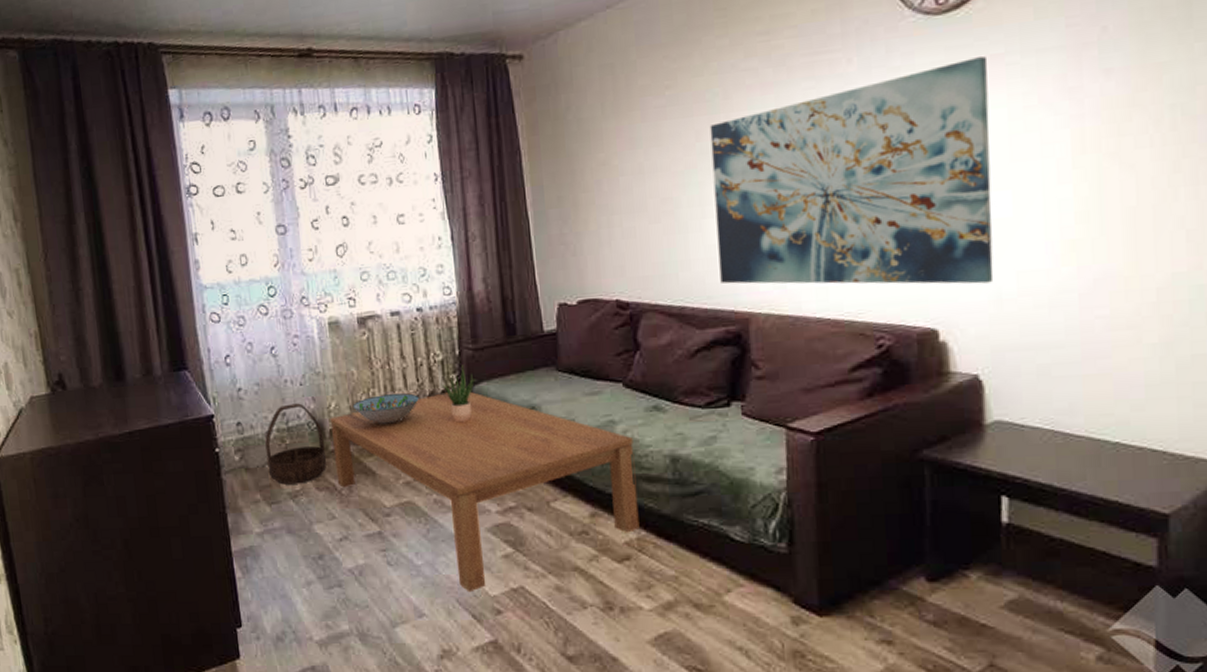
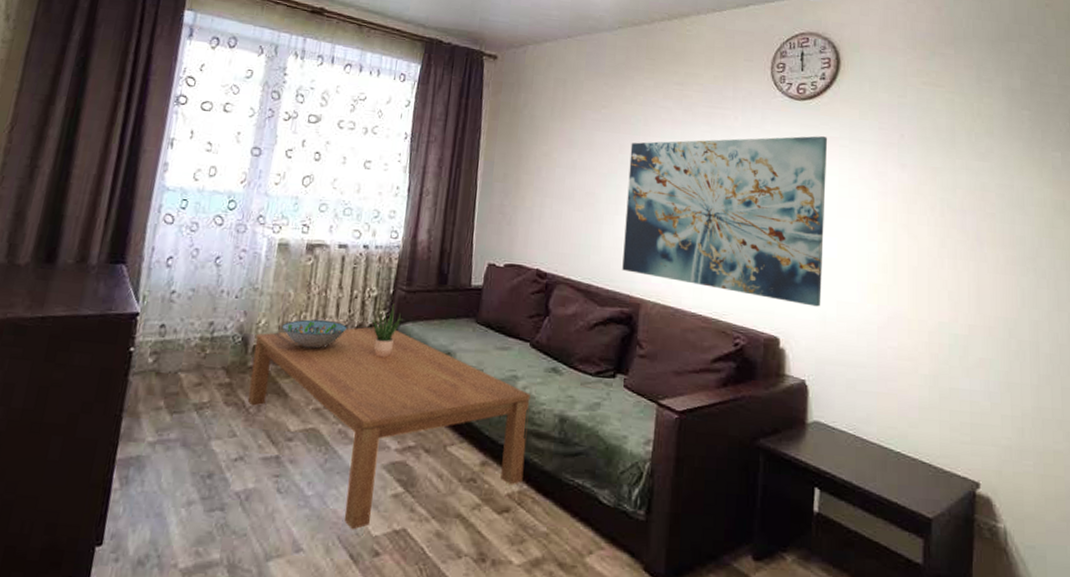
basket: present [265,403,327,485] -> none [179,314,246,396]

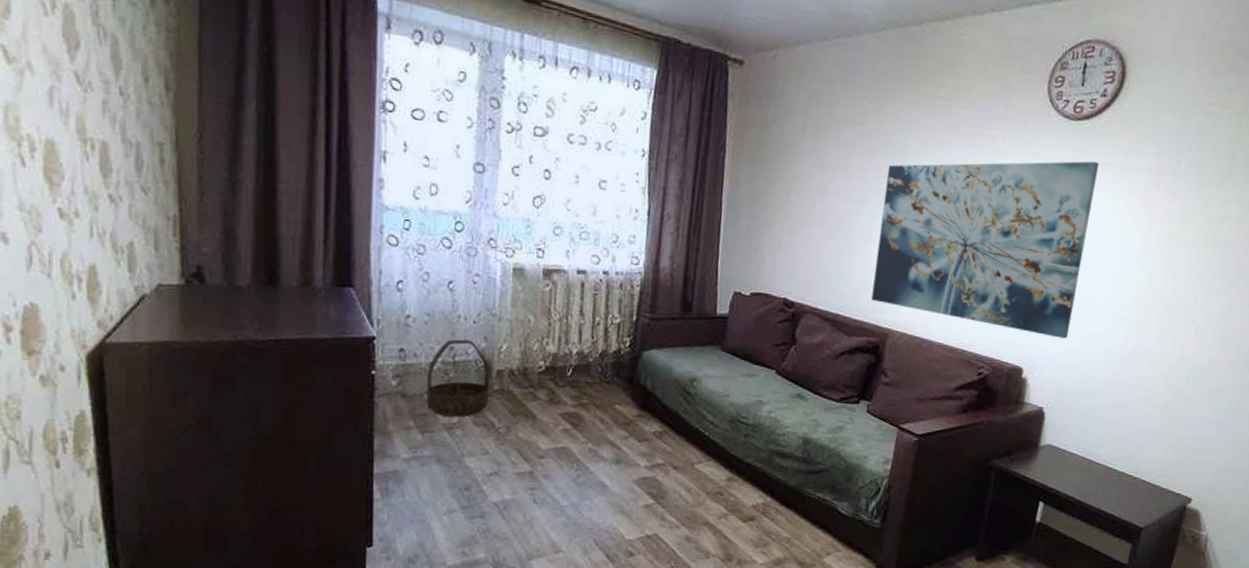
basket: none [179,314,246,396] -> present [426,339,490,417]
coffee table: present [247,327,531,530] -> none [496,353,776,535]
decorative bowl: present [281,319,347,349] -> none [524,345,591,374]
potted plant: present [370,303,403,358] -> none [614,330,648,383]

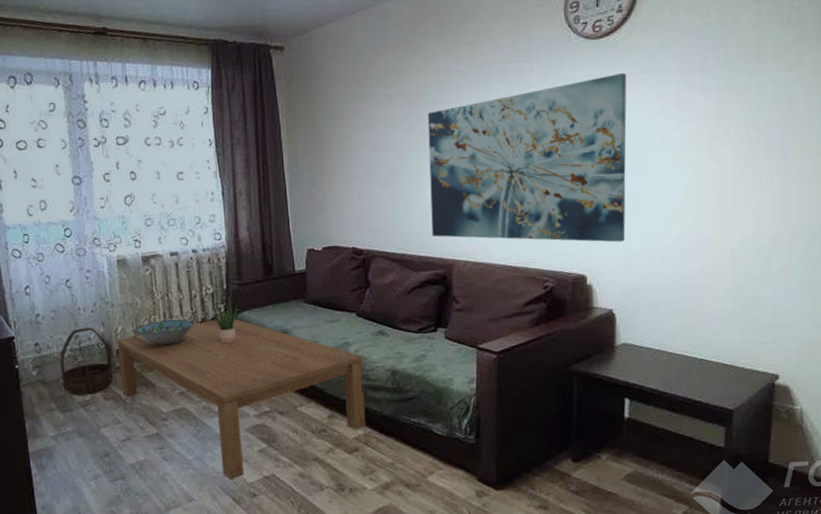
coffee table: none [496,353,776,535] -> present [117,319,366,481]
decorative bowl: none [524,345,591,374] -> present [136,320,193,345]
potted plant: none [614,330,648,383] -> present [211,297,240,344]

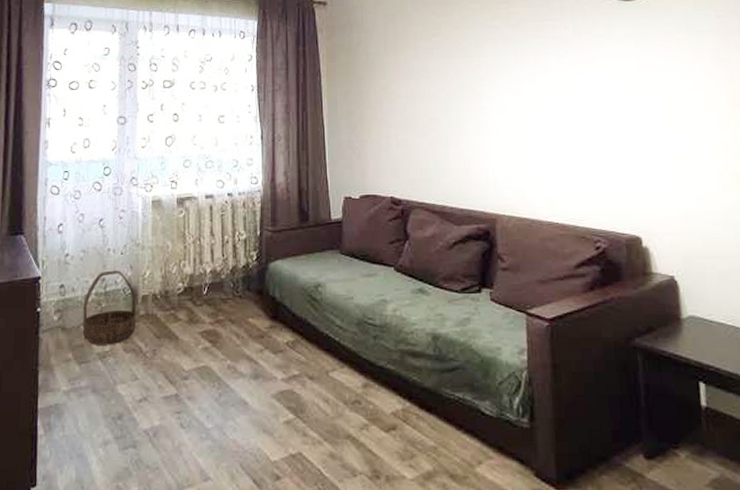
coffee table: present [117,319,366,481] -> none [143,267,405,457]
decorative bowl: present [136,320,193,345] -> none [165,267,223,293]
potted plant: present [211,297,240,344] -> none [243,244,272,295]
wall art: present [427,73,627,243] -> none [465,33,680,202]

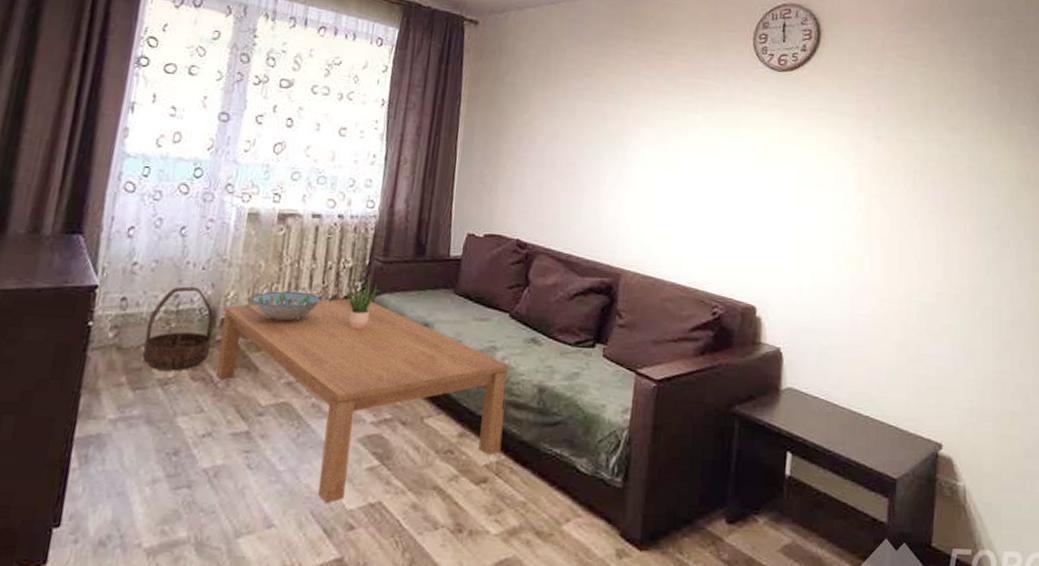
coffee table: none [143,267,405,457] -> present [215,298,509,505]
decorative bowl: none [165,267,223,293] -> present [252,291,321,321]
potted plant: none [243,244,272,295] -> present [345,274,379,330]

